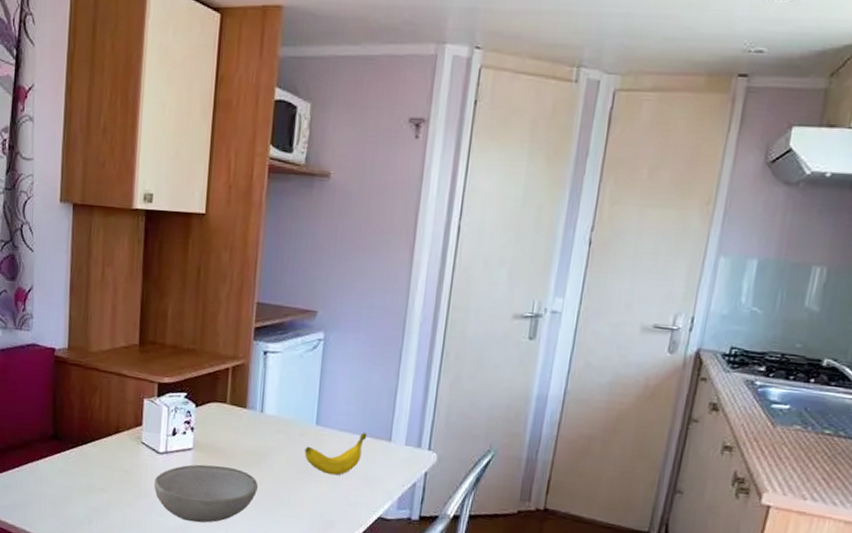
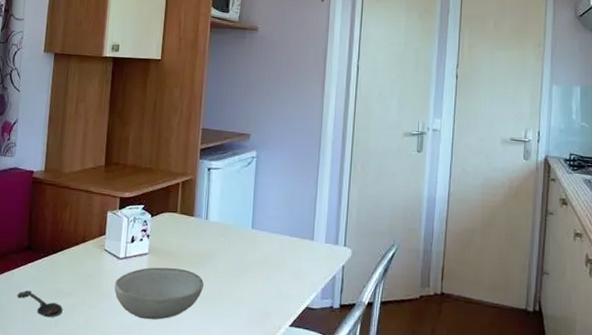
spoon: none [43,484,97,515] -> present [16,290,63,318]
banana: present [304,432,367,476] -> none [243,233,294,272]

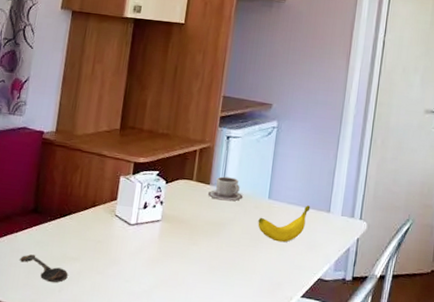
bowl: present [114,267,204,320] -> none [123,234,216,288]
cup: none [192,208,227,232] -> present [207,176,243,201]
banana: none [243,233,294,272] -> present [258,205,311,243]

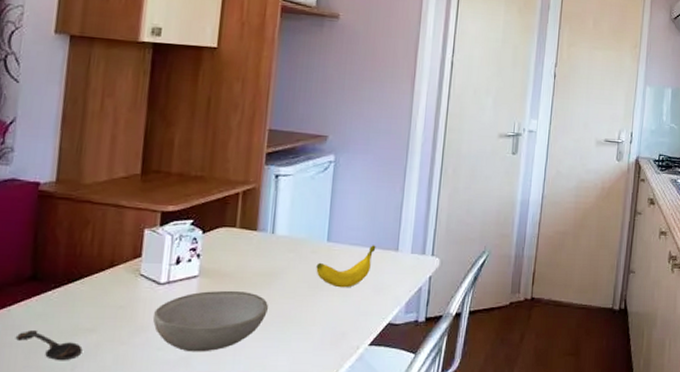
bowl: none [123,234,216,288] -> present [152,290,268,352]
cup: present [207,176,243,201] -> none [254,220,298,248]

